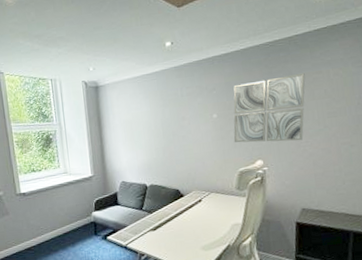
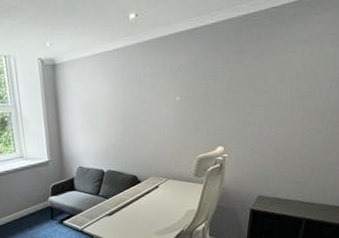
wall art: present [233,72,305,143] -> none [195,51,278,128]

